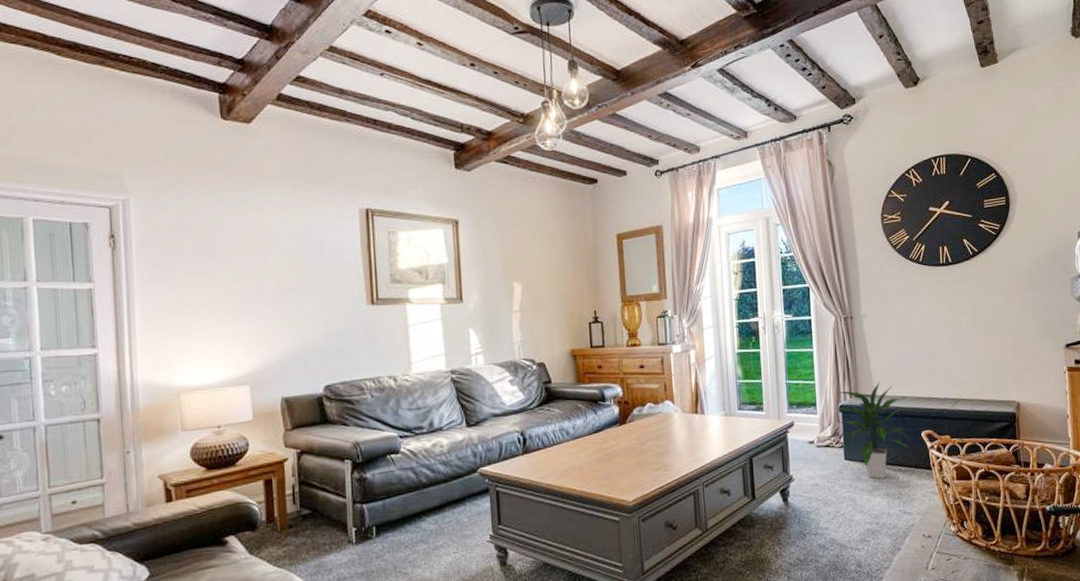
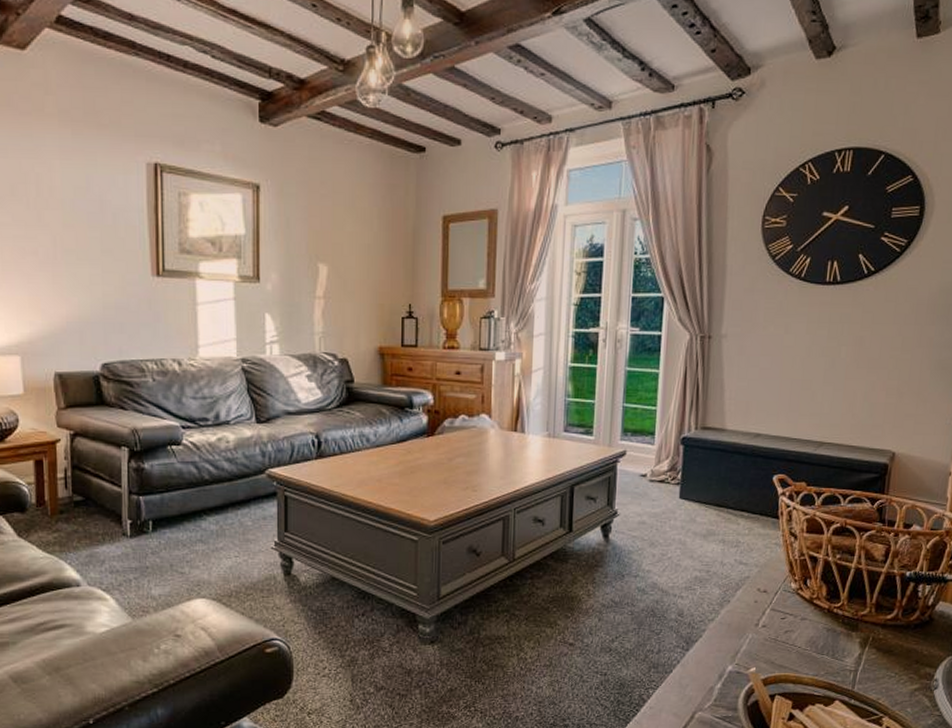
indoor plant: present [835,382,911,479] -> none [676,414,759,524]

